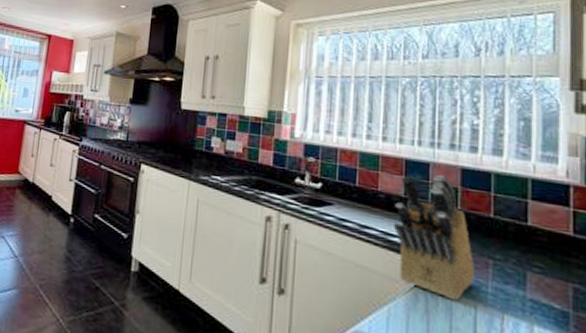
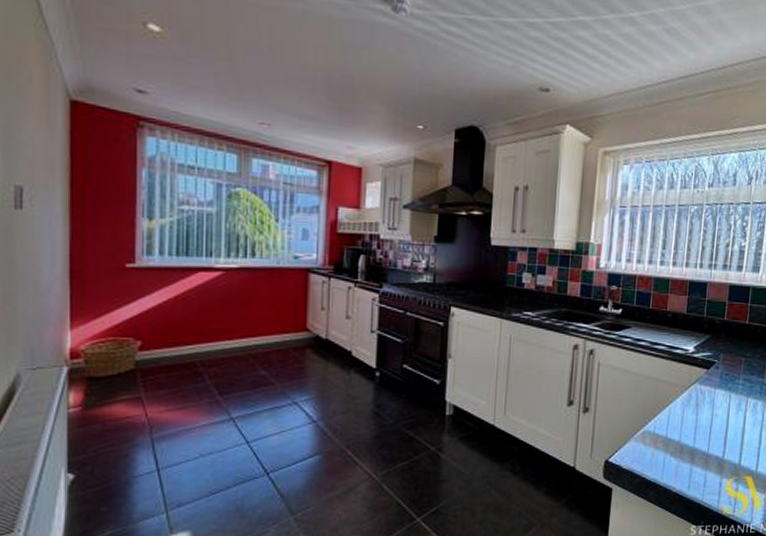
knife block: present [393,175,476,301] -> none [676,293,733,394]

